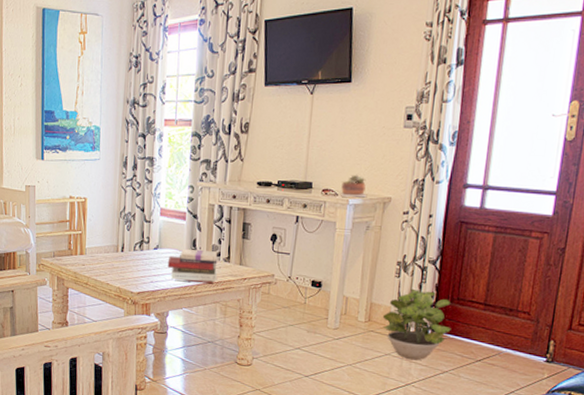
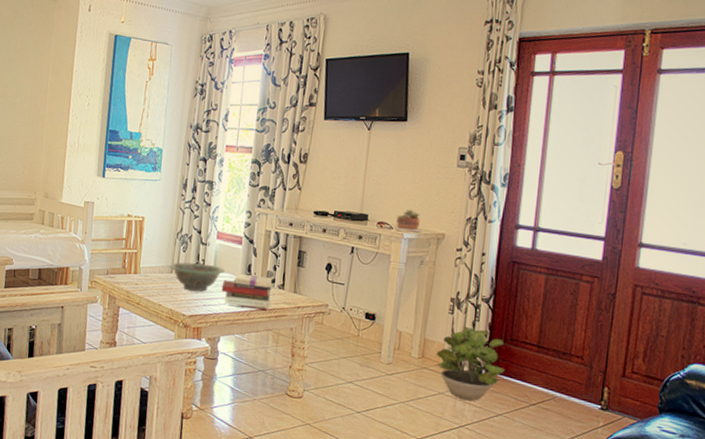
decorative bowl: none [115,240,170,269] -> present [169,262,225,291]

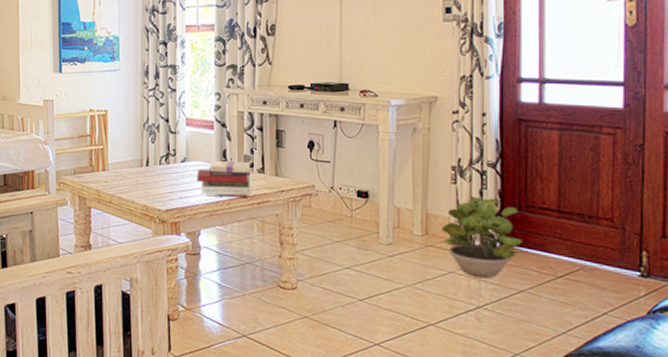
decorative bowl: present [169,262,225,291] -> none [139,153,198,183]
succulent plant: present [394,209,422,233] -> none [379,73,410,99]

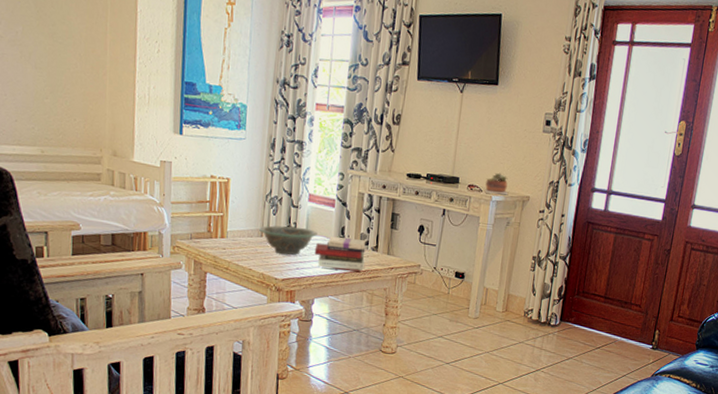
decorative bowl: none [139,153,198,183] -> present [259,225,317,255]
succulent plant: none [379,73,410,99] -> present [484,172,509,195]
potted plant: present [441,196,523,279] -> none [518,281,577,348]

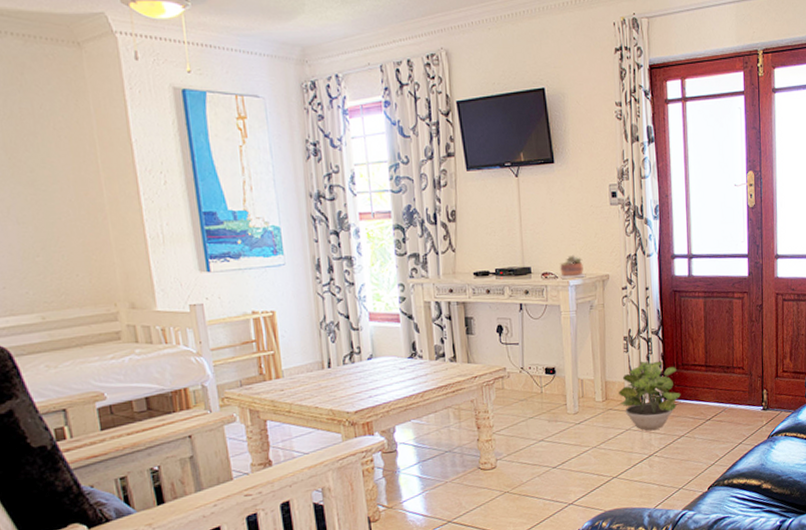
decorative bowl: present [259,225,317,255] -> none [319,350,386,384]
books: present [314,237,367,273] -> none [386,352,446,391]
potted plant: none [518,281,577,348] -> present [618,360,681,431]

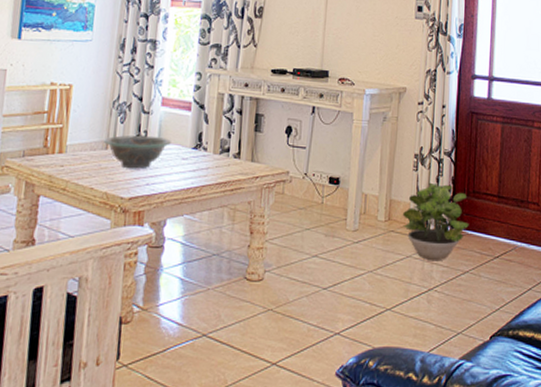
decorative bowl: none [319,350,386,384] -> present [104,135,171,168]
succulent plant: present [559,254,586,280] -> none [356,63,383,88]

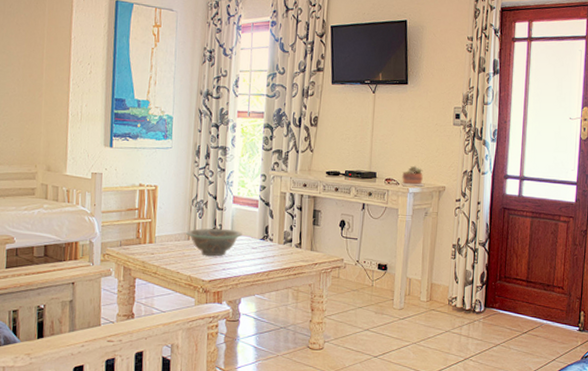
succulent plant: none [356,63,383,88] -> present [400,165,425,187]
potted plant: present [402,182,469,262] -> none [442,269,501,336]

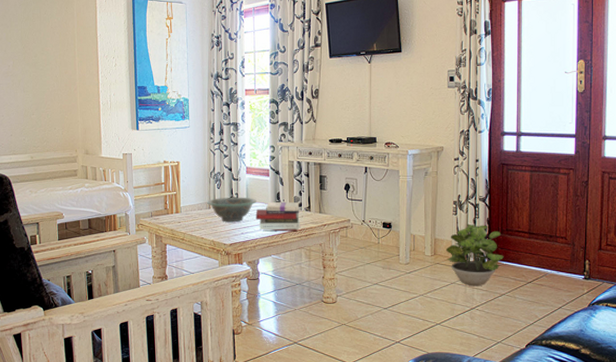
books: none [240,236,290,270] -> present [255,202,301,232]
succulent plant: present [400,165,425,187] -> none [400,128,423,149]
potted plant: none [442,269,501,336] -> present [445,223,504,287]

